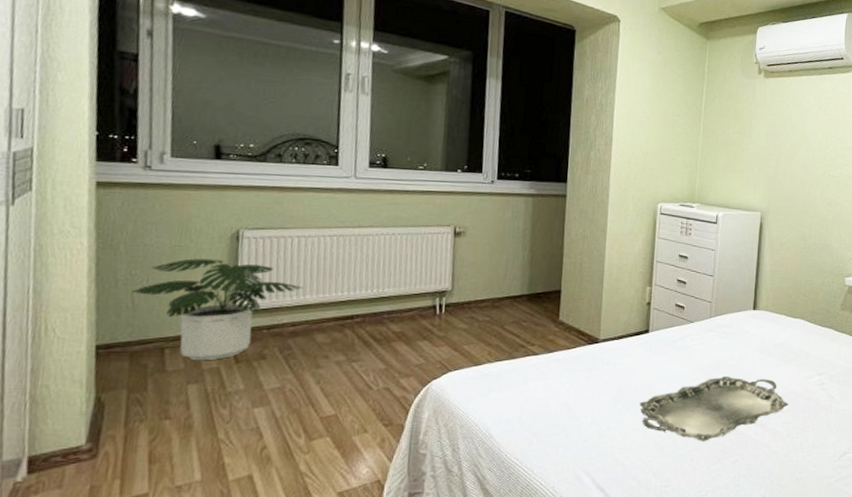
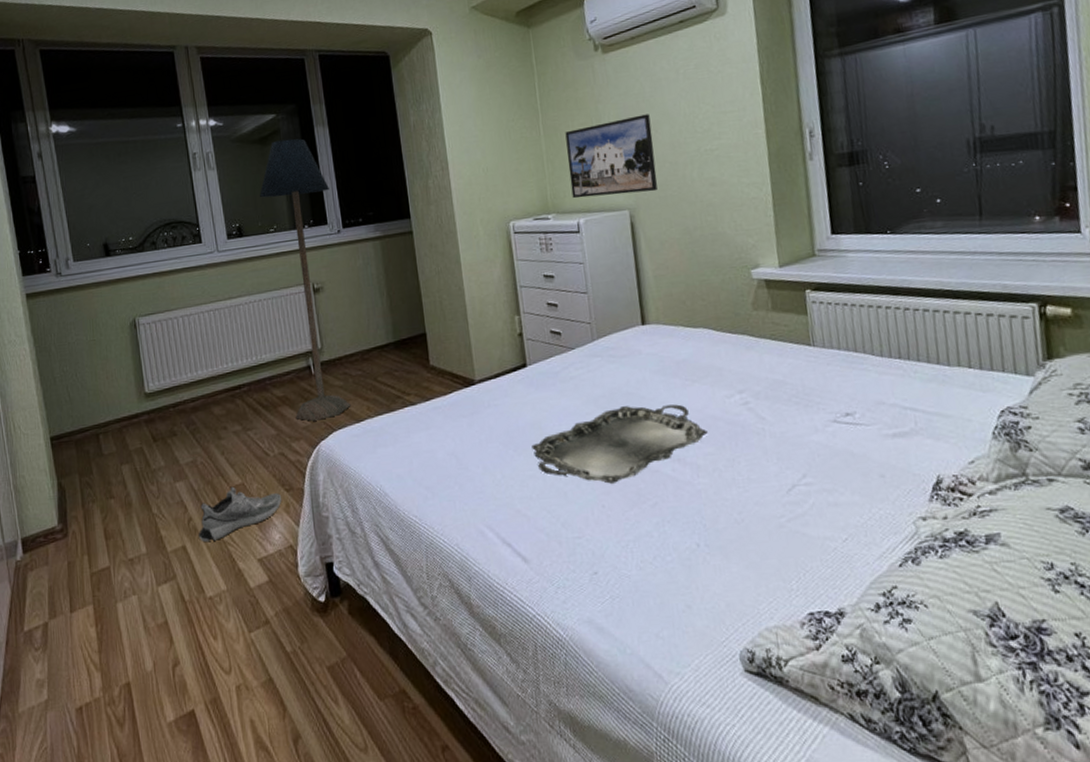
potted plant: present [132,258,303,361] -> none [67,347,194,444]
sneaker: none [271,417,378,473] -> present [199,486,282,543]
floor lamp: none [410,81,491,360] -> present [259,138,351,421]
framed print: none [716,135,792,201] -> present [565,114,657,199]

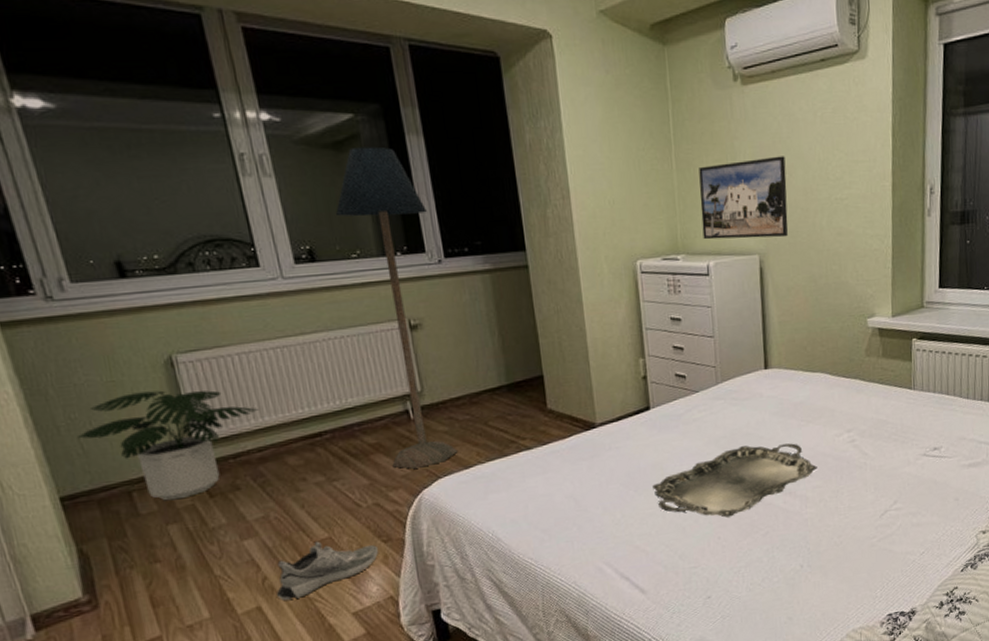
potted plant: none [67,347,194,444] -> present [78,390,259,501]

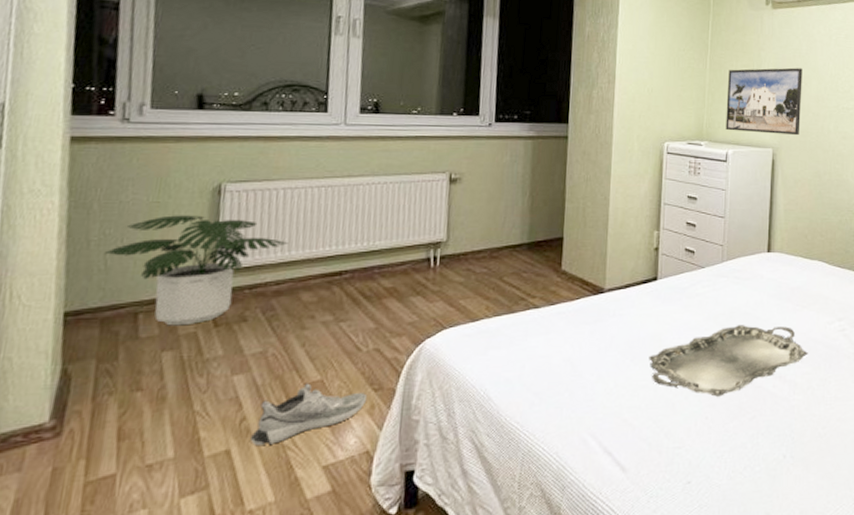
floor lamp: present [335,146,458,469] -> none [402,22,488,317]

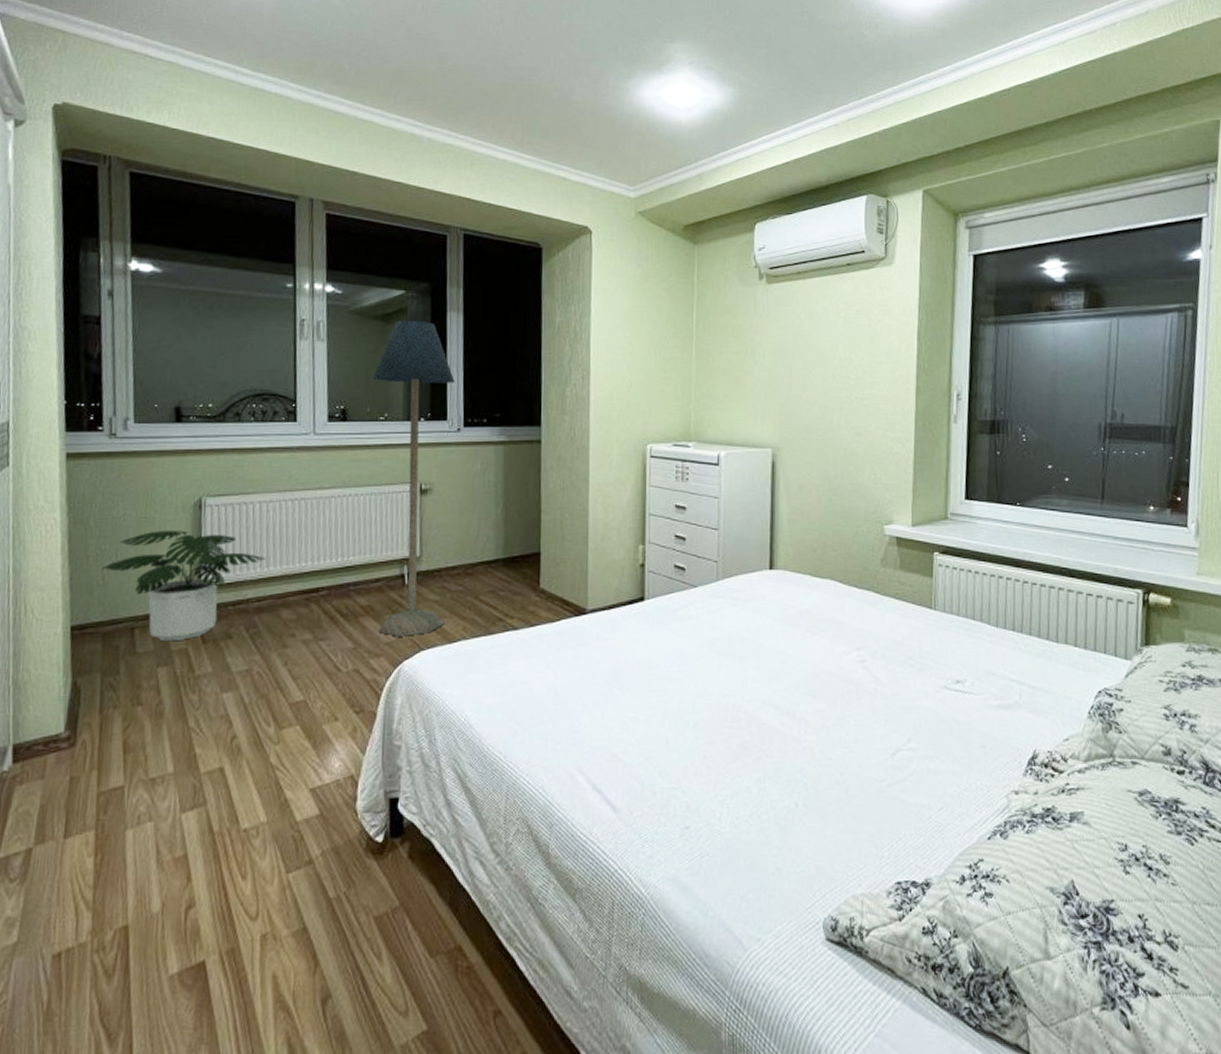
sneaker: present [251,383,368,446] -> none [242,703,350,766]
floor lamp: none [402,22,488,317] -> present [372,320,455,637]
serving tray: present [649,325,808,397] -> none [638,653,821,733]
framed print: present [725,67,803,136] -> none [716,352,806,433]

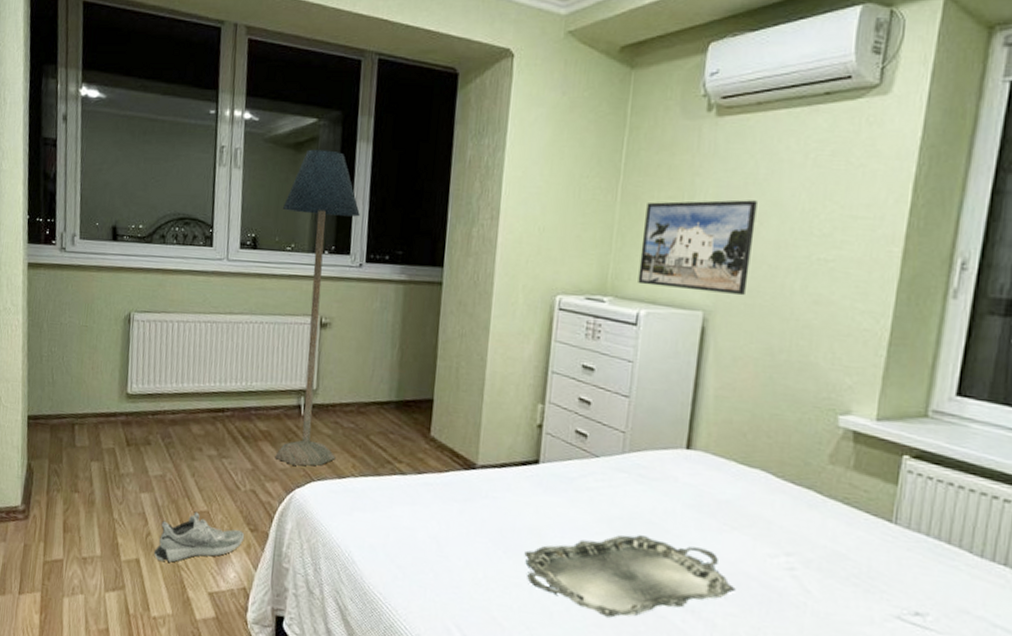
potted plant: present [103,530,266,642] -> none [52,339,181,441]
sneaker: none [242,703,350,766] -> present [154,511,245,563]
serving tray: none [638,653,821,733] -> present [524,534,736,618]
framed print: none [716,352,806,433] -> present [638,200,757,296]

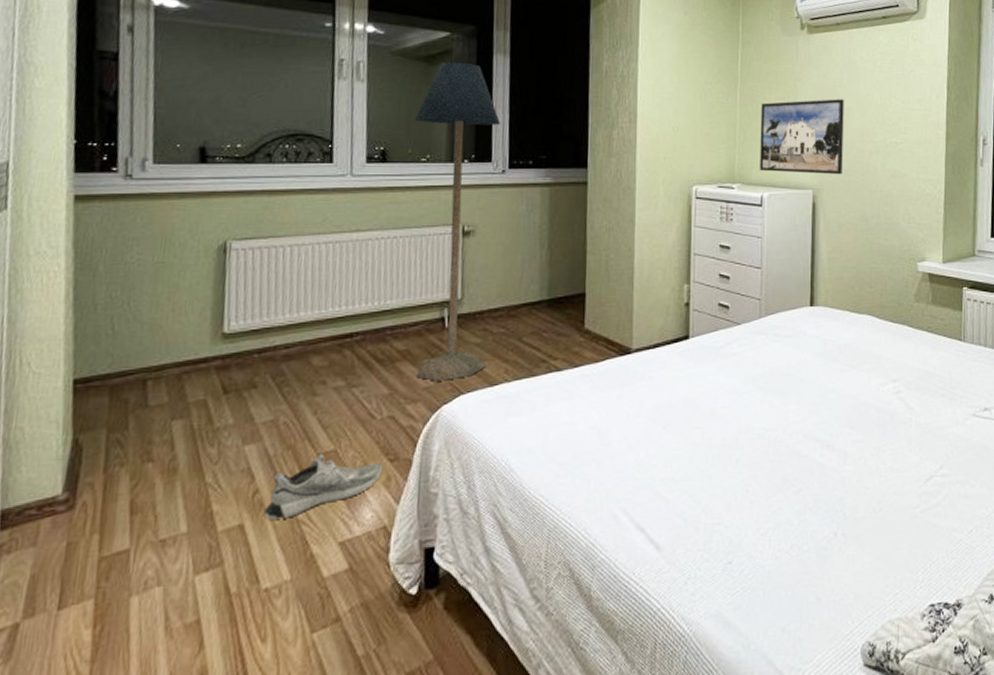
serving tray: present [524,534,736,618] -> none [682,387,859,468]

